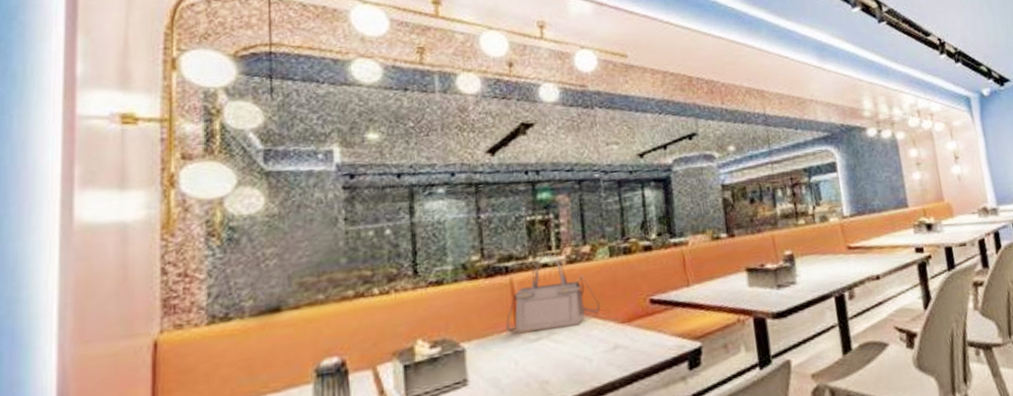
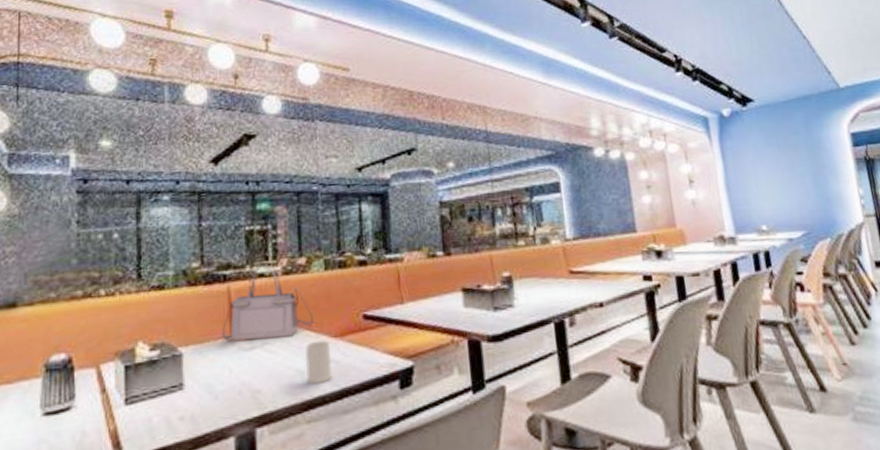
cup: none [593,326,621,371] -> present [305,340,333,384]

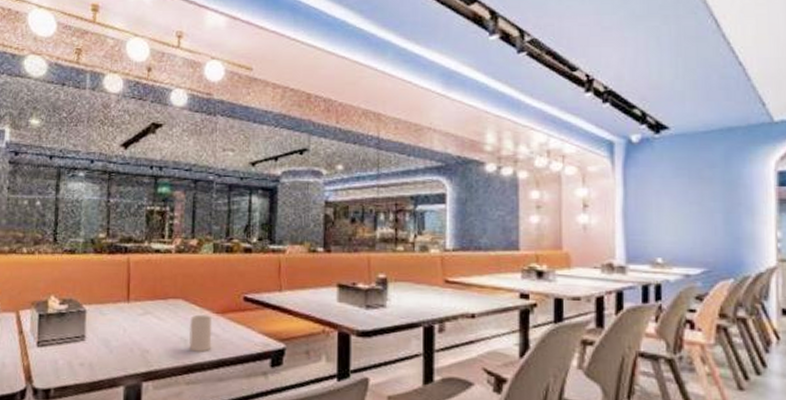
handbag: present [222,264,313,342] -> none [120,241,199,308]

